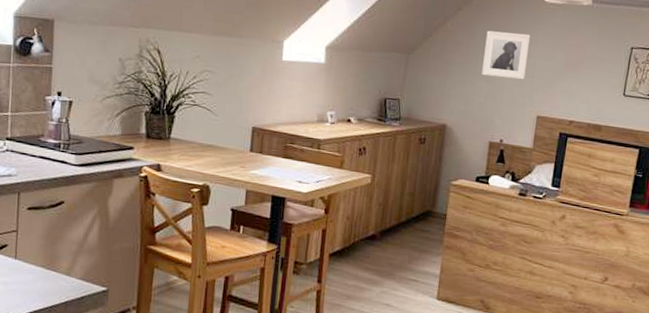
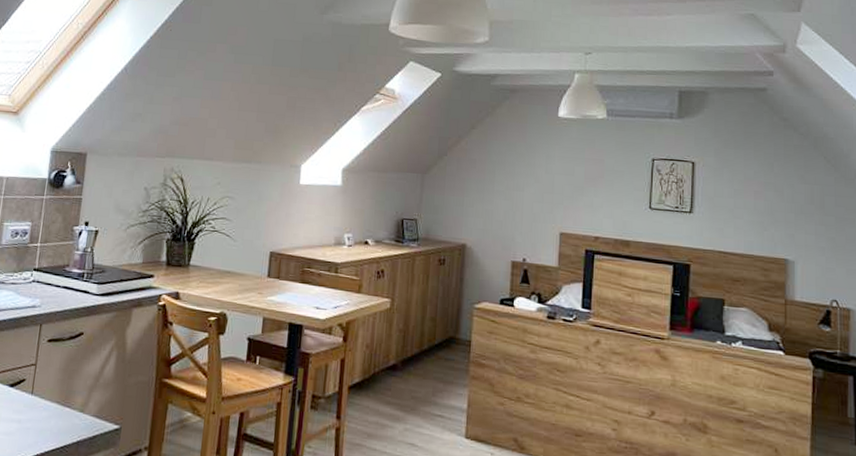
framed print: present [482,30,531,80] -> none [499,147,547,196]

